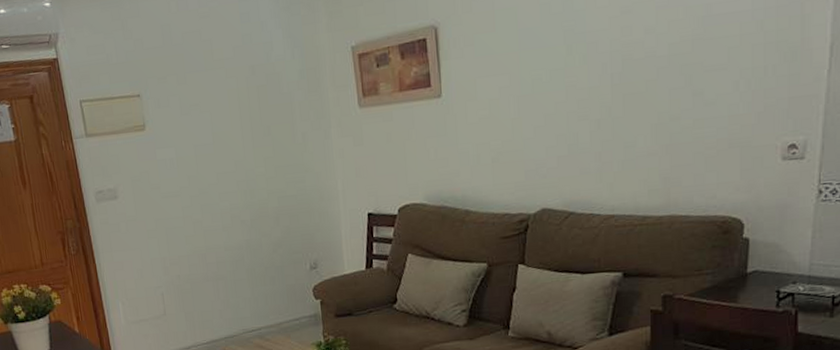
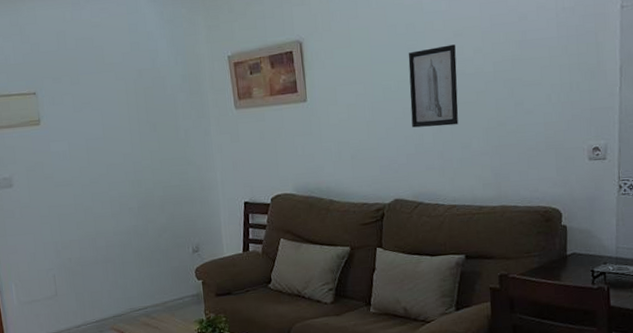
wall art: none [563,23,623,125] -> present [408,44,458,128]

